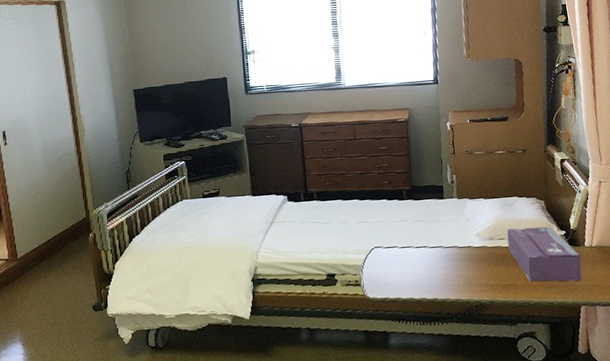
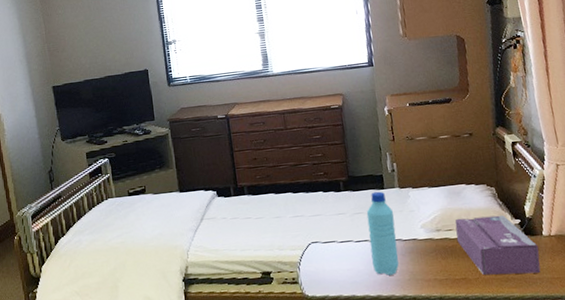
water bottle: none [426,201,455,280] -> present [366,191,399,275]

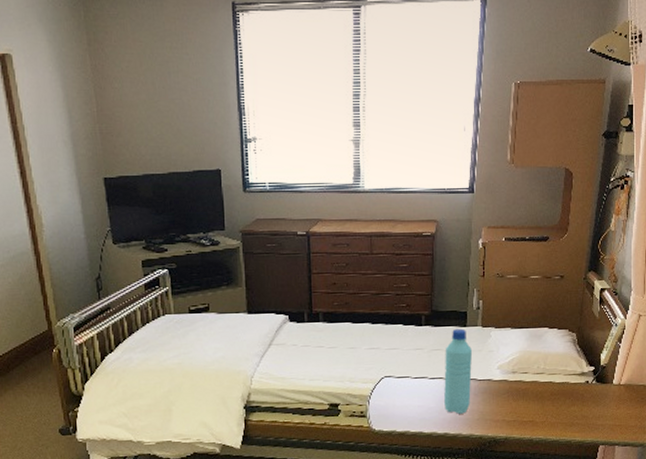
tissue box: present [455,214,541,275] -> none [530,361,607,420]

